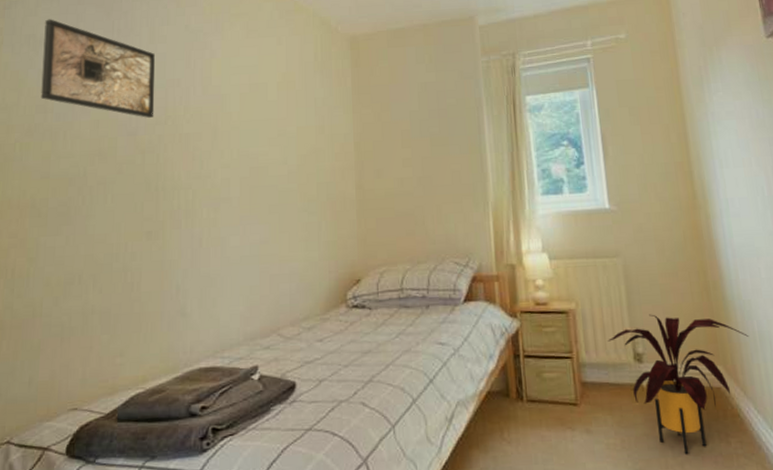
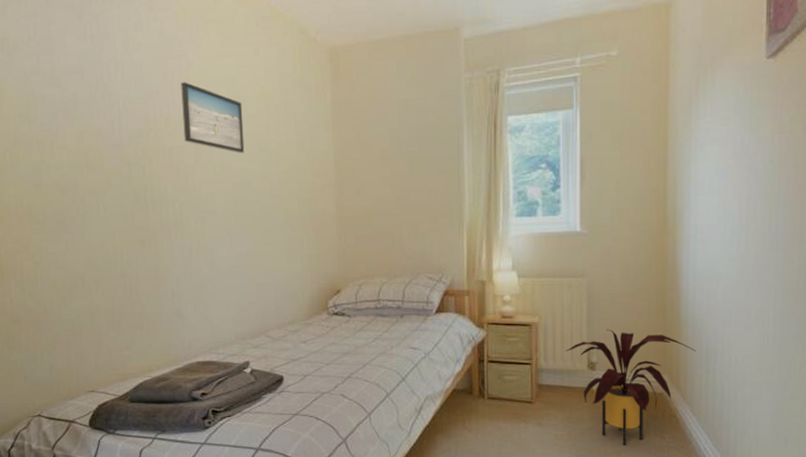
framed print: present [40,19,155,119] -> none [15,21,136,131]
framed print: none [202,71,263,138] -> present [181,82,245,153]

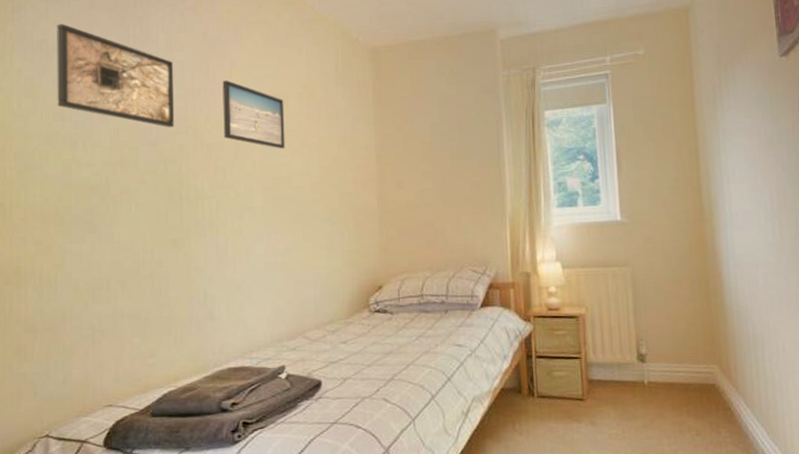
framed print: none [15,21,136,131] -> present [57,23,175,128]
house plant: present [565,329,697,446] -> none [613,318,744,444]

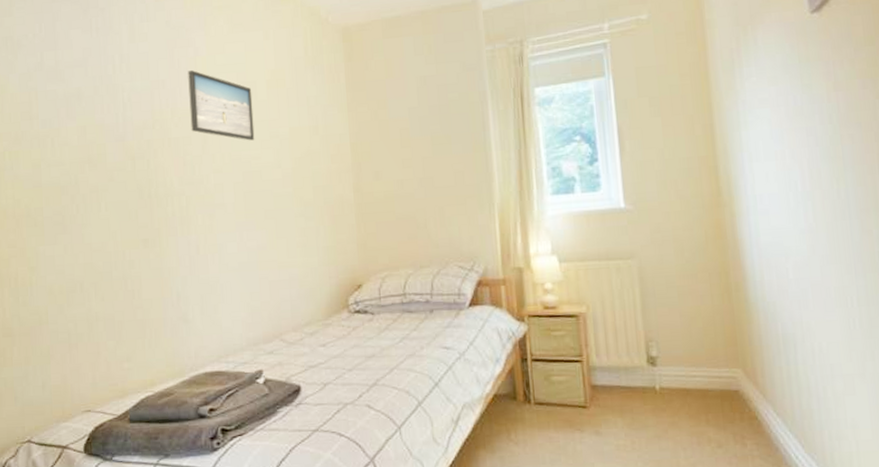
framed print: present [57,23,175,128] -> none [20,19,141,123]

